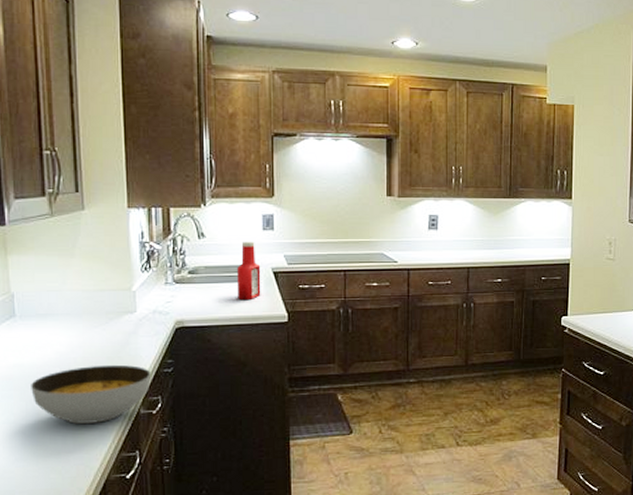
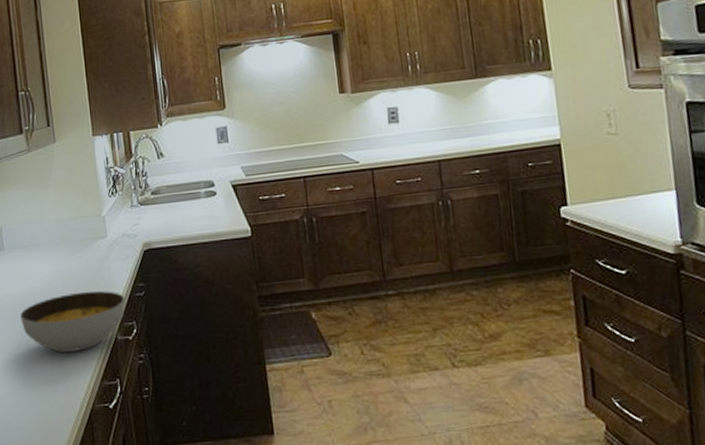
ketchup bottle: present [237,242,261,299] -> none [197,156,222,217]

